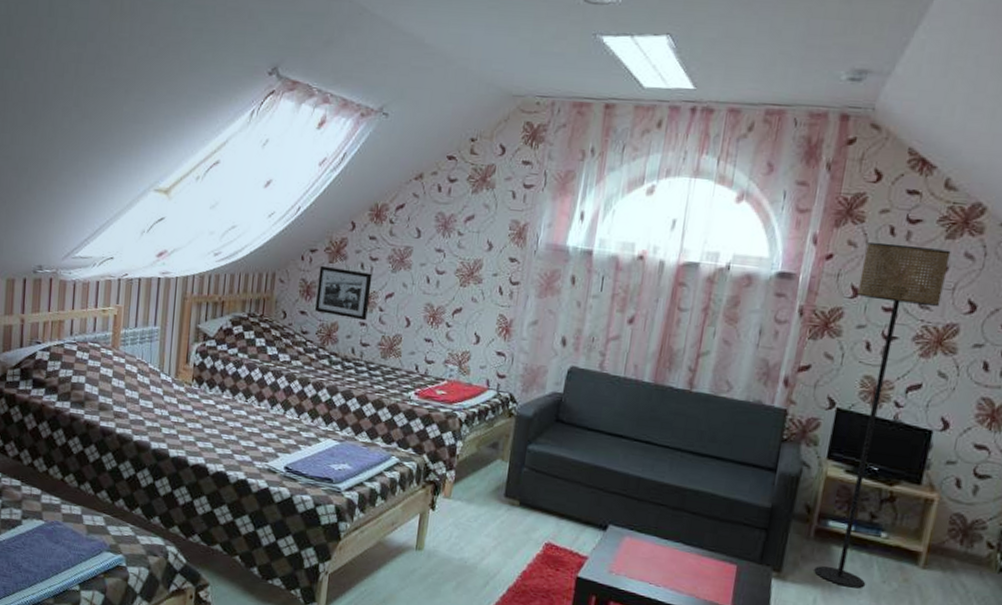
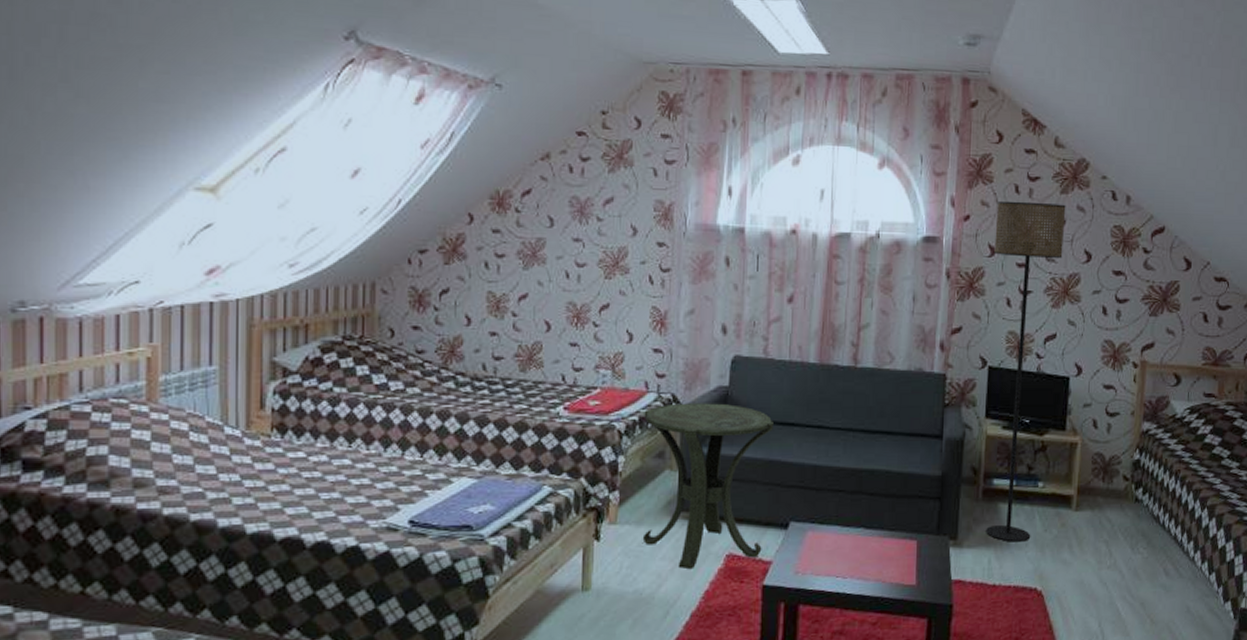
picture frame: present [315,265,373,321] -> none [432,268,500,330]
side table: none [471,402,602,551] -> present [642,403,773,570]

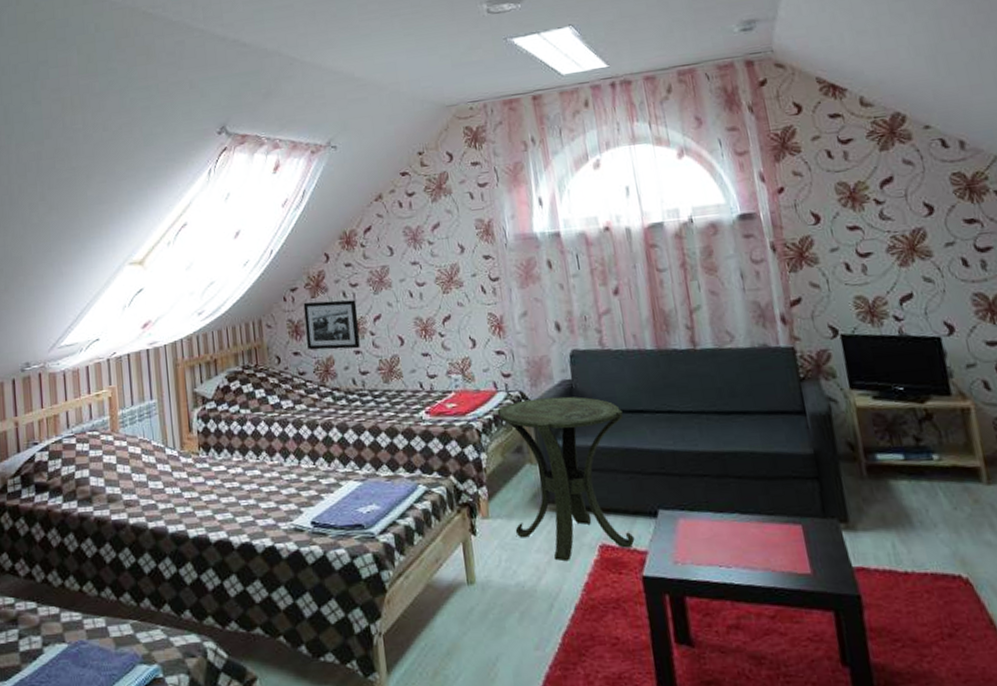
picture frame: none [432,268,500,330] -> present [303,299,360,350]
floor lamp: present [986,201,1066,542] -> none [811,161,938,523]

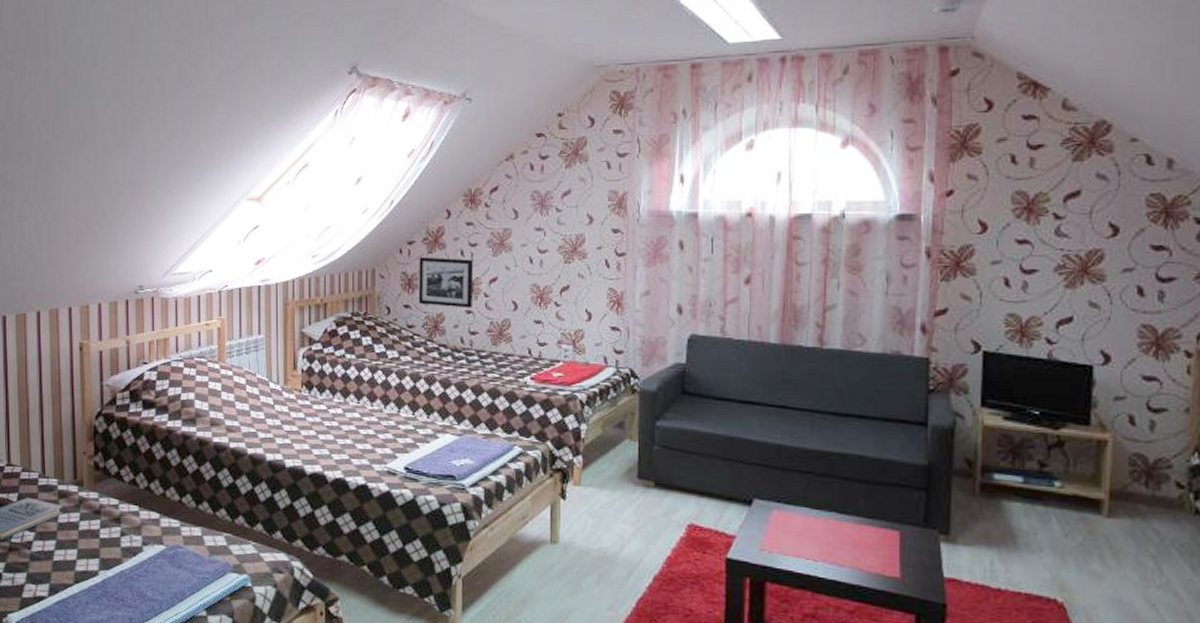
side table: present [497,396,635,562] -> none [603,378,733,535]

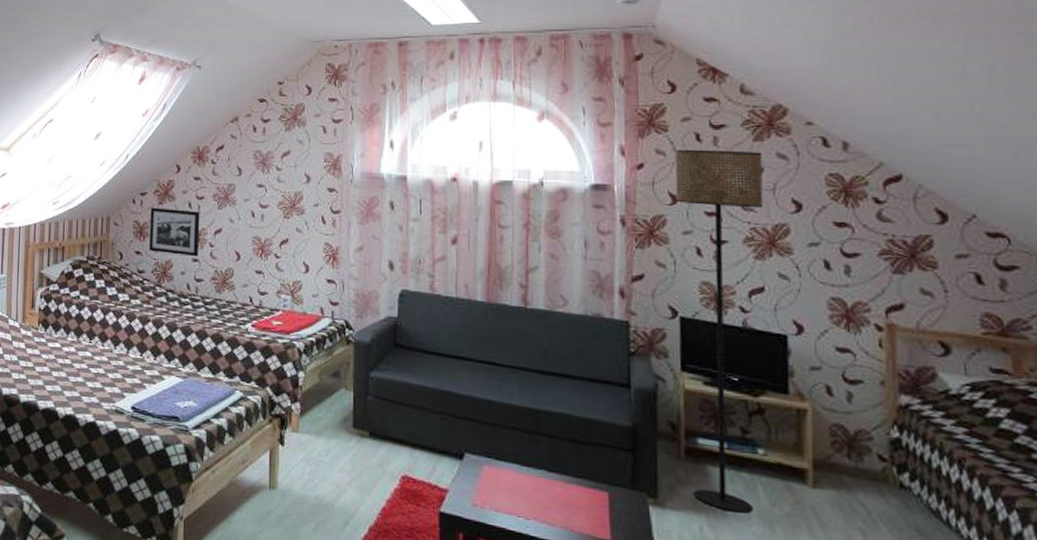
floor lamp: none [986,172,1081,546] -> present [675,149,764,514]

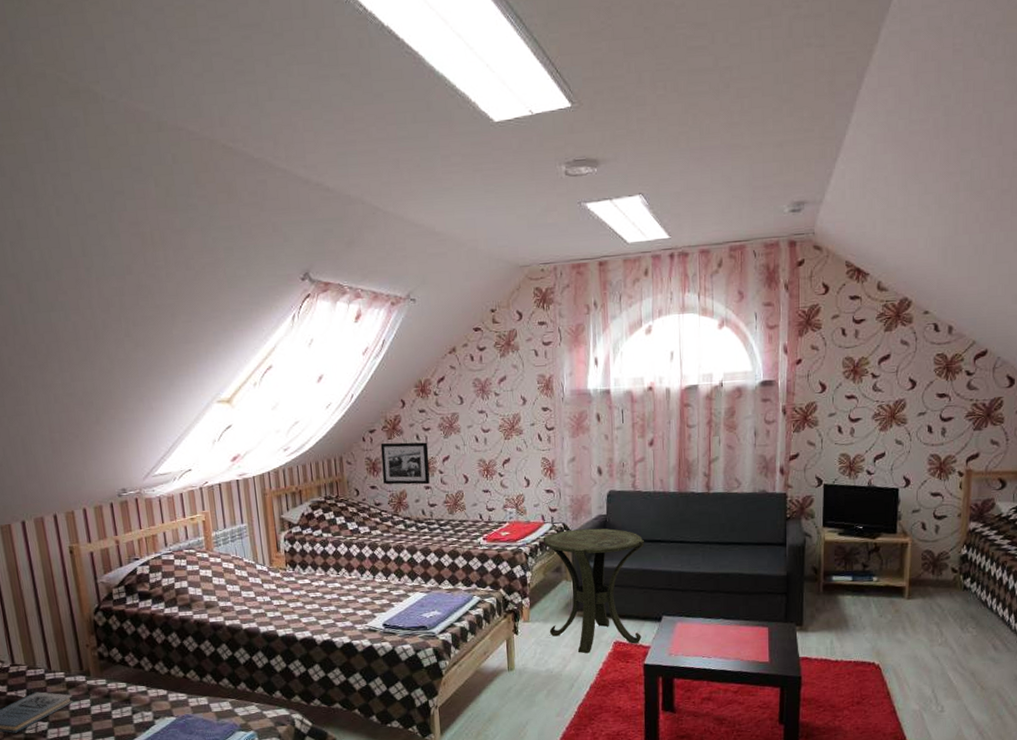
side table: none [320,329,443,485] -> present [543,528,644,654]
floor lamp: present [675,149,764,514] -> none [825,340,890,626]

